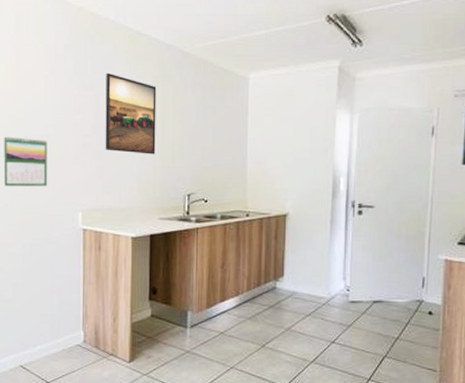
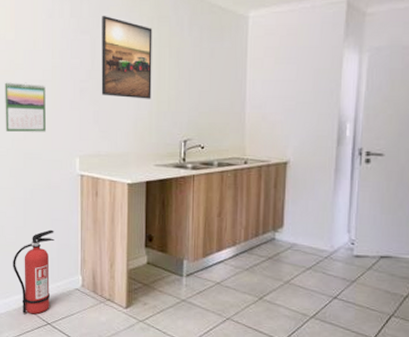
fire extinguisher: none [10,285,55,374] -> present [13,229,54,315]

